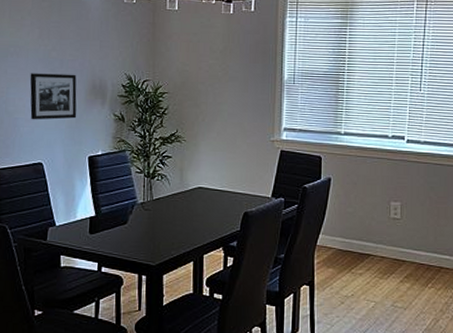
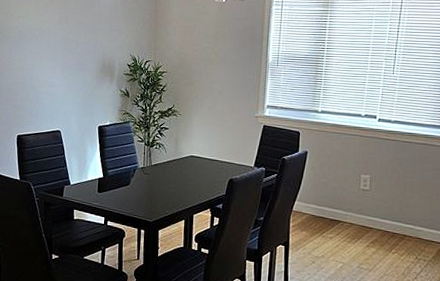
picture frame: present [30,73,77,120] -> none [51,53,90,94]

